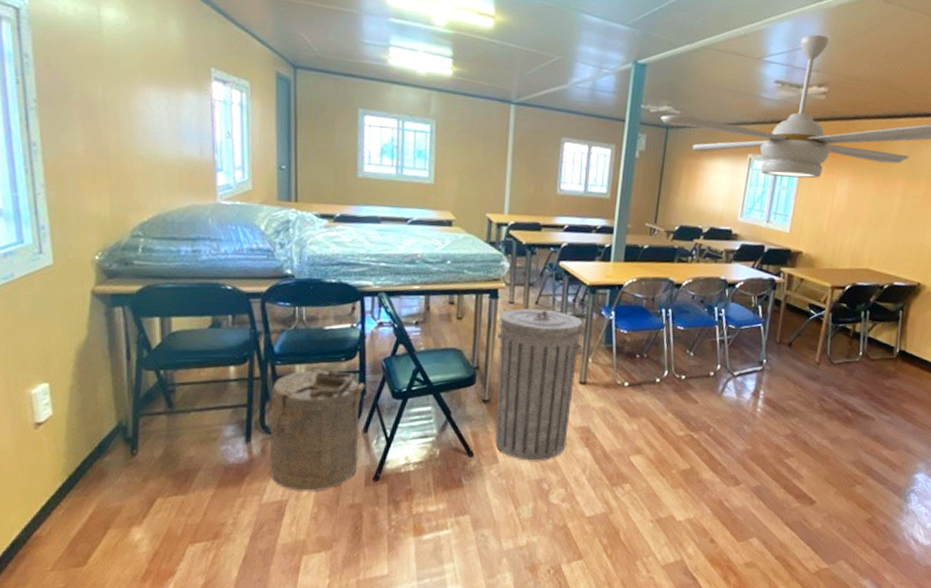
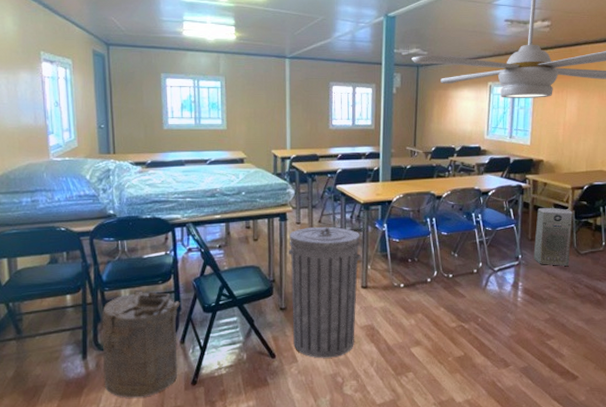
air purifier: none [780,306,829,376] -> present [533,207,572,266]

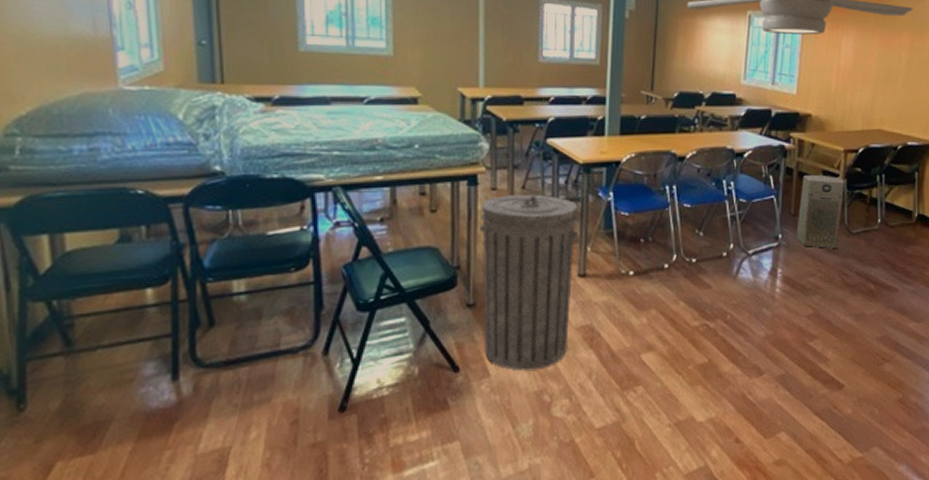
laundry hamper: present [102,289,180,398] -> none [202,280,323,434]

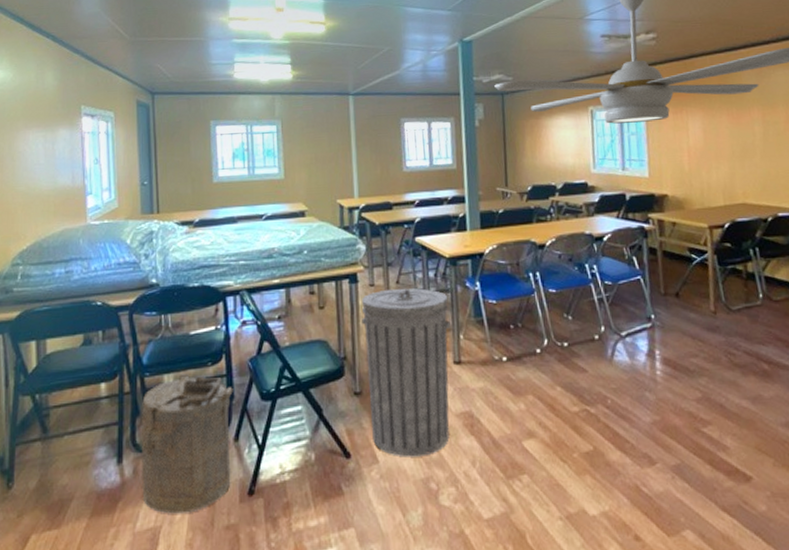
laundry hamper: none [202,280,323,434] -> present [141,374,233,514]
air purifier: present [796,174,844,248] -> none [668,252,719,327]

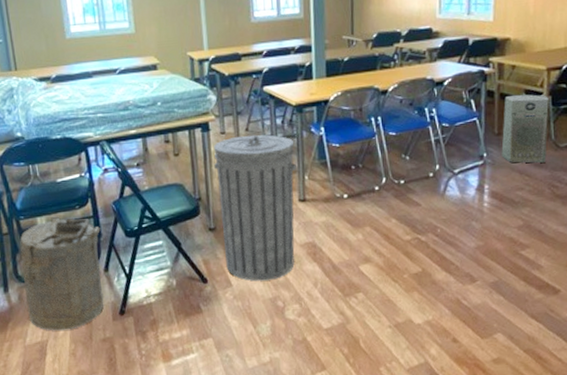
air purifier: none [668,252,719,327] -> present [501,94,549,163]

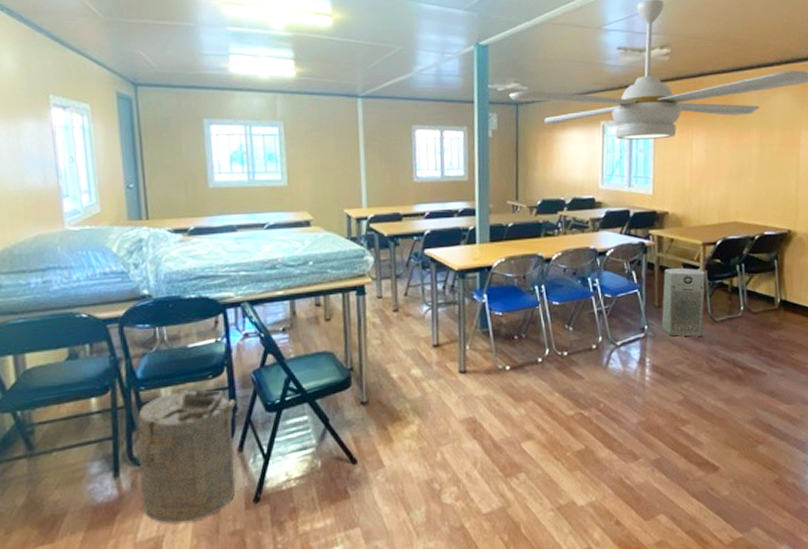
trash can: present [214,135,297,281] -> none [369,300,457,461]

